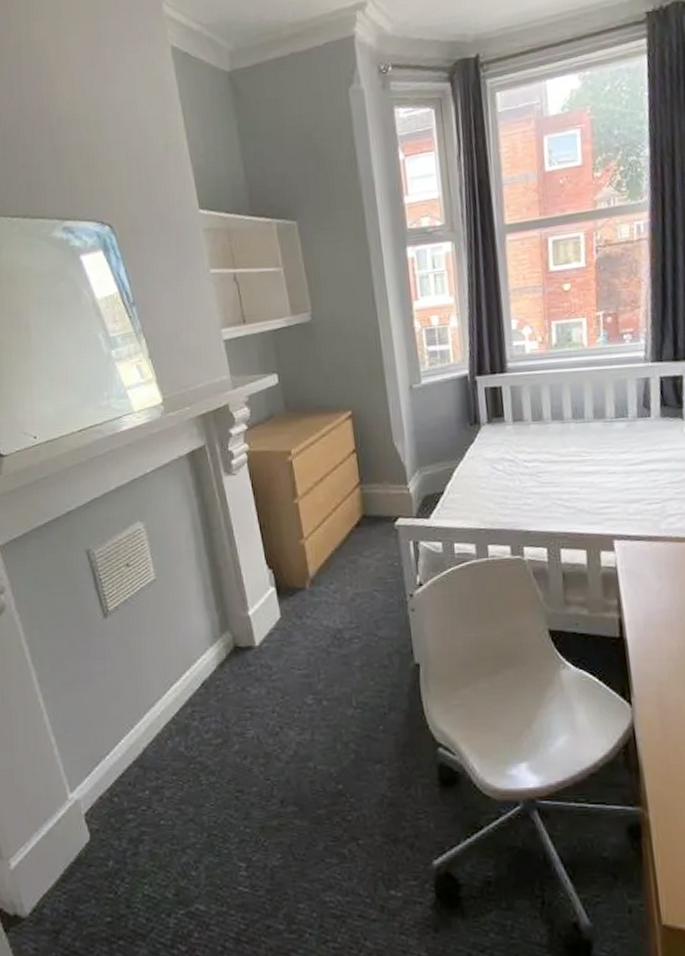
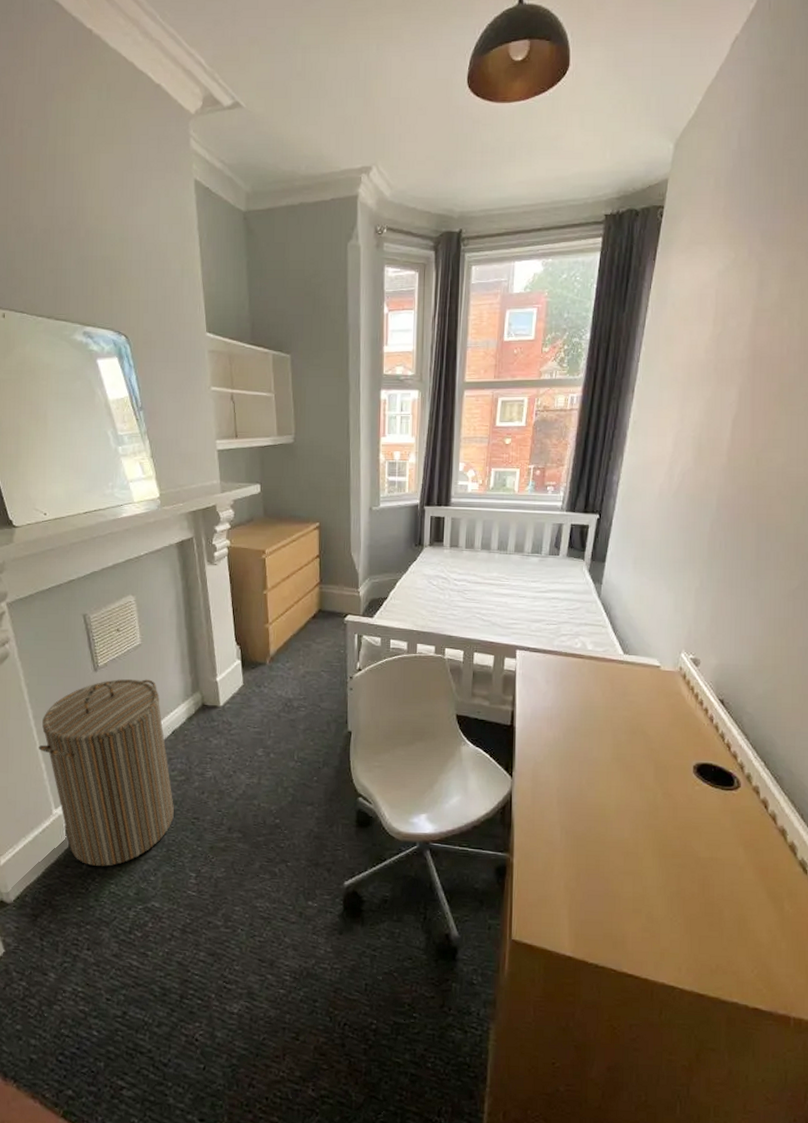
laundry hamper: none [46,621,213,862] -> present [38,678,174,866]

